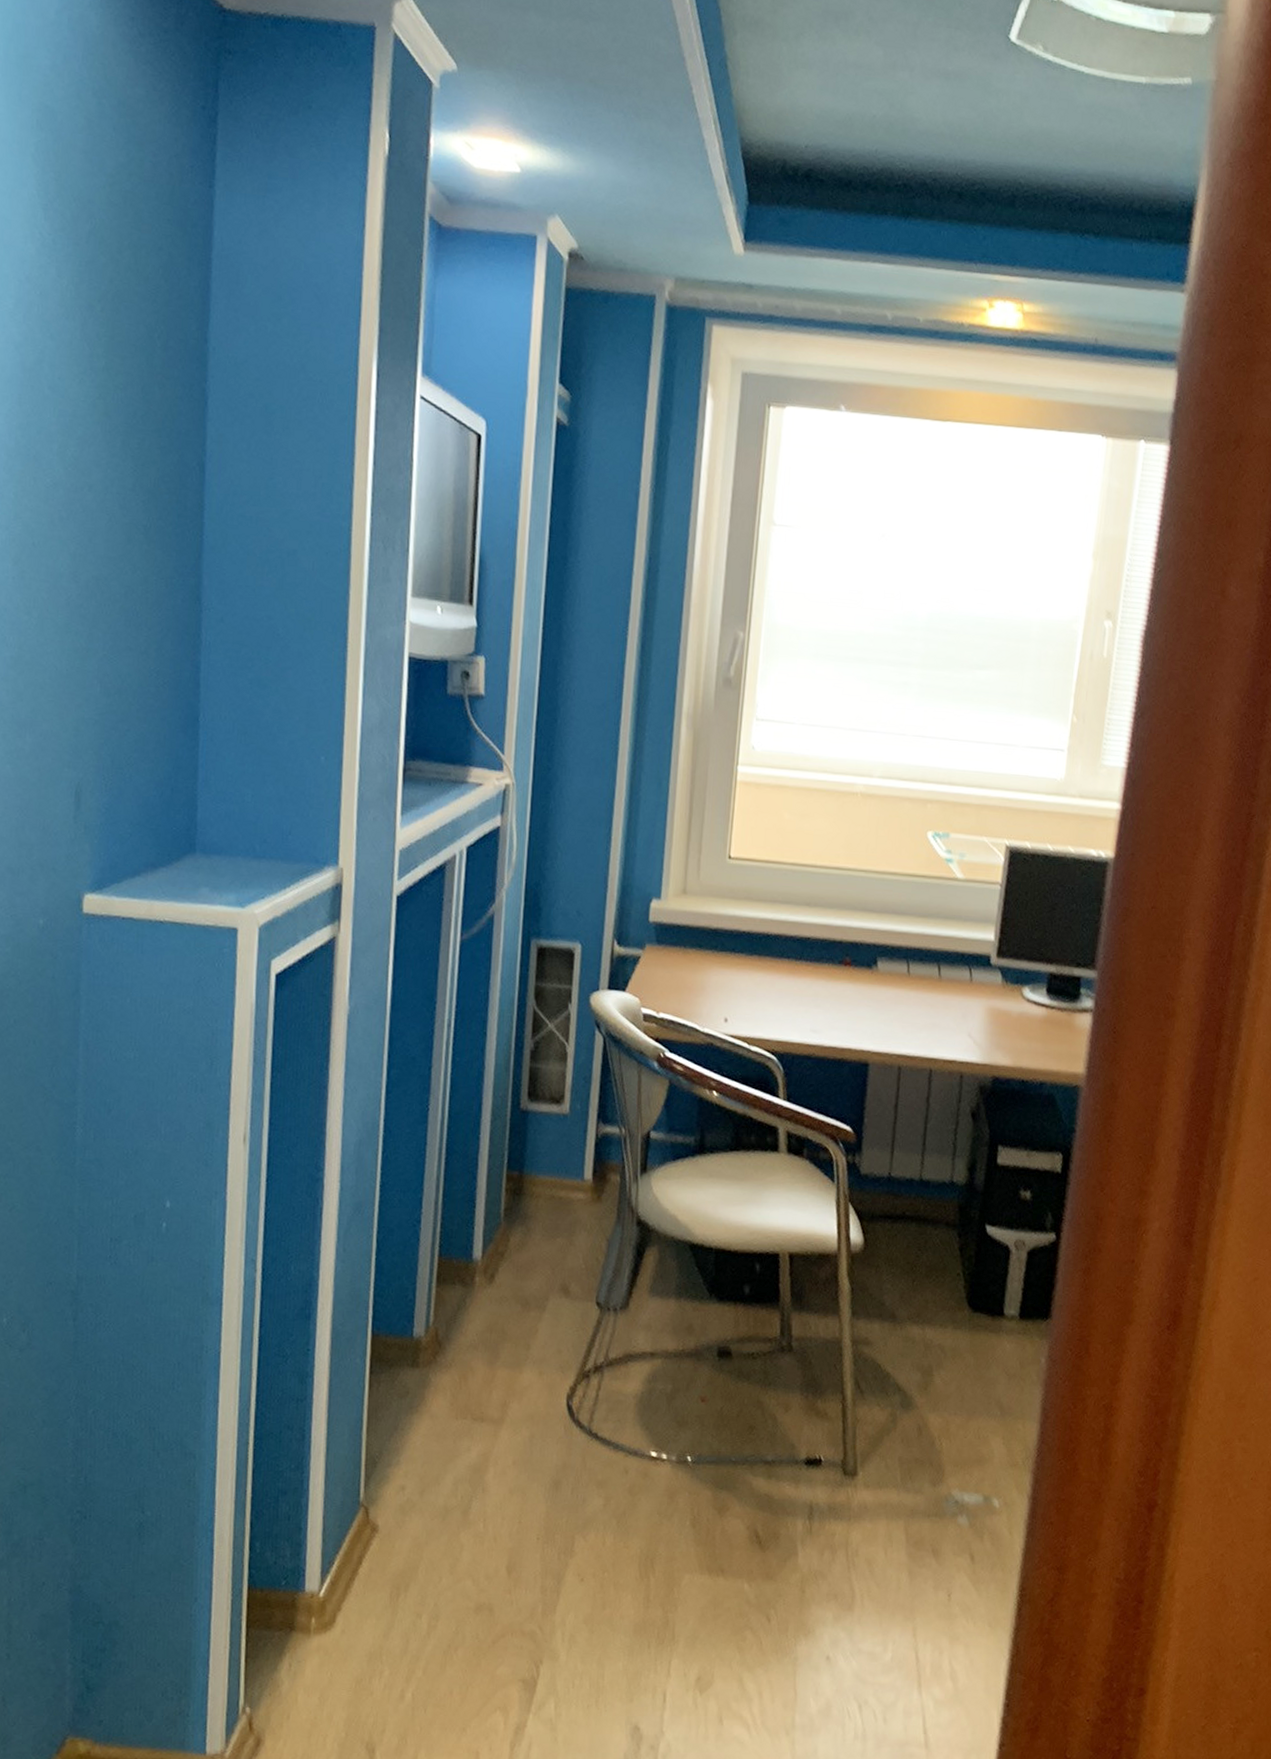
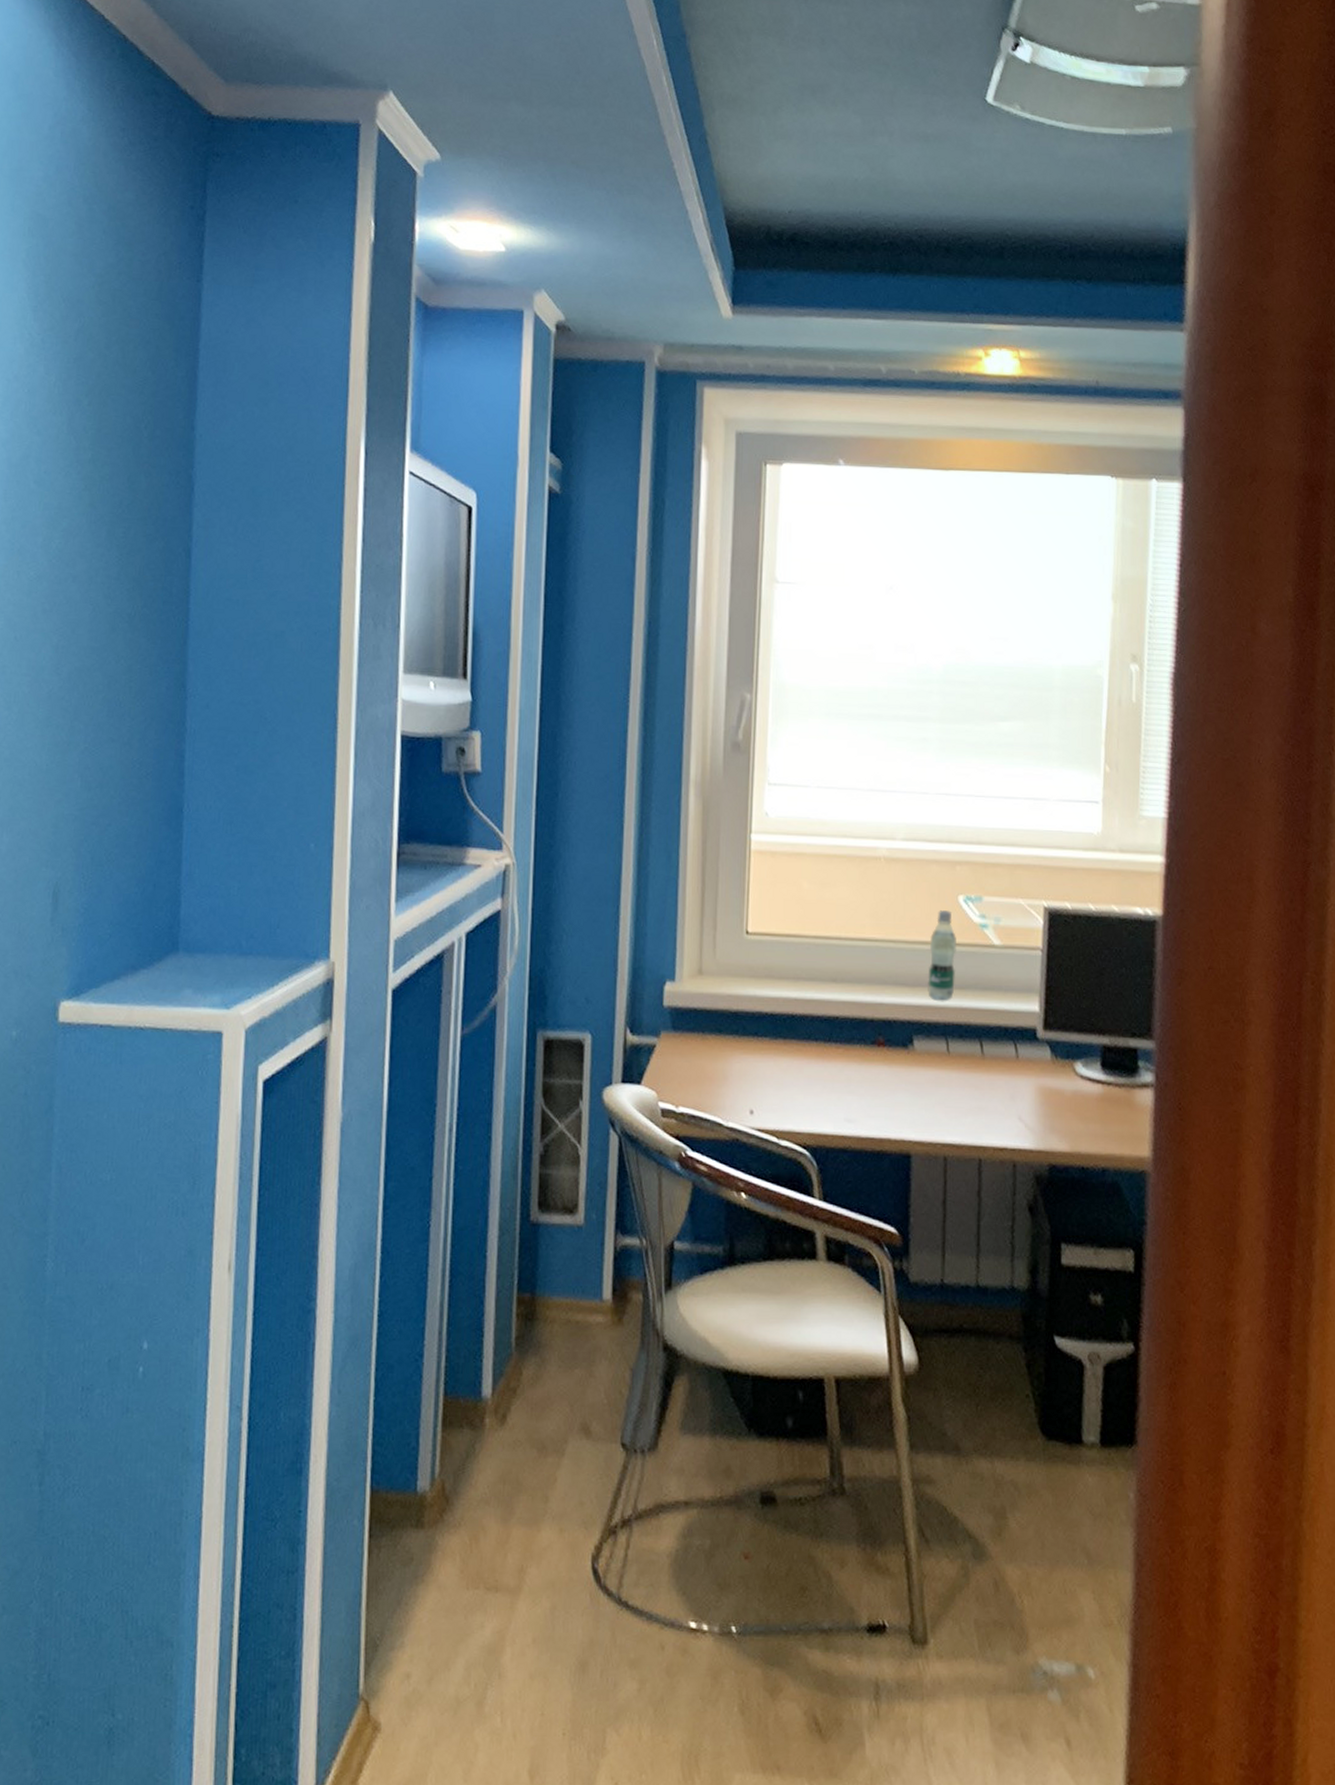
bottle: none [893,844,924,928] -> present [928,910,958,1002]

